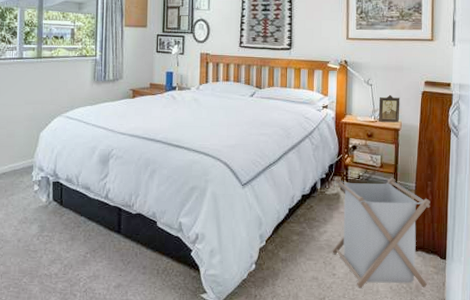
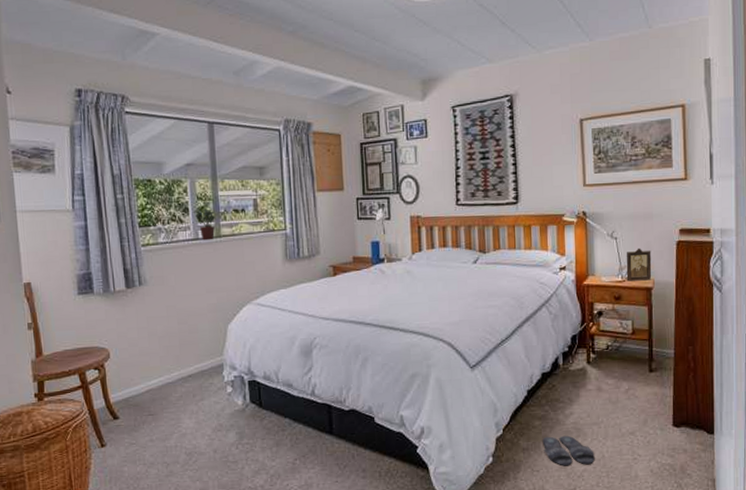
potted plant: none [20,32,38,60] -> present [193,208,216,241]
slippers: none [298,250,343,278] -> present [542,435,595,466]
laundry basket: present [332,176,430,288] -> none [578,345,693,474]

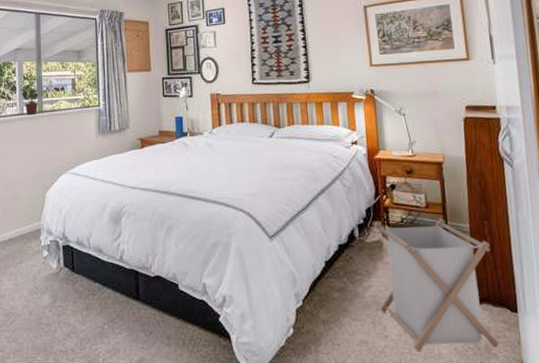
slippers: present [542,435,595,466] -> none [342,308,396,341]
laundry basket: none [578,345,693,474] -> present [373,219,499,351]
photo frame: present [624,248,652,281] -> none [414,123,442,156]

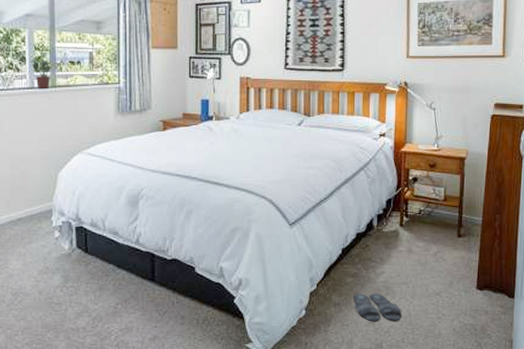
slippers: none [342,308,396,341] -> present [353,293,402,322]
laundry basket: present [373,219,499,351] -> none [390,212,499,331]

